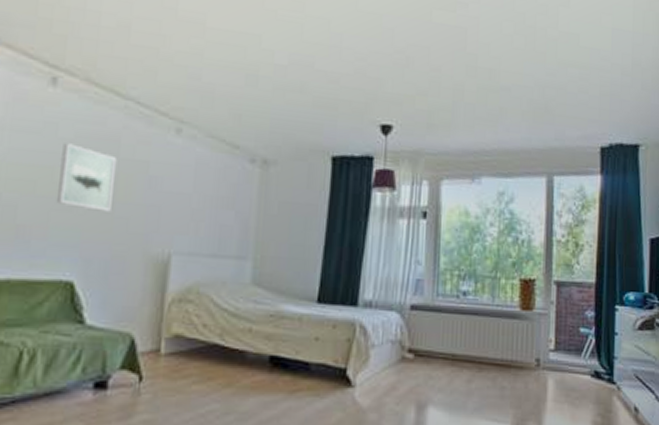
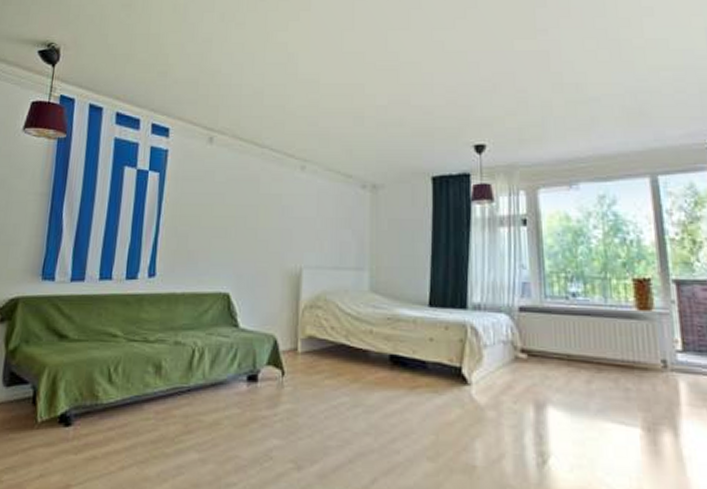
wall art: present [56,143,118,212] -> none [215,186,258,236]

